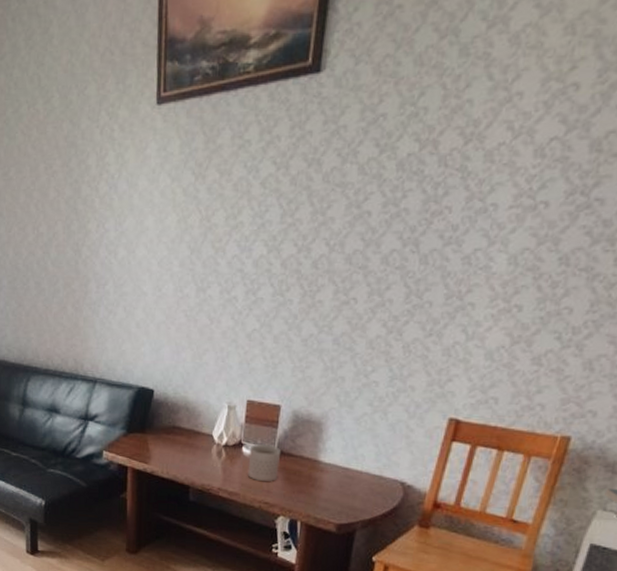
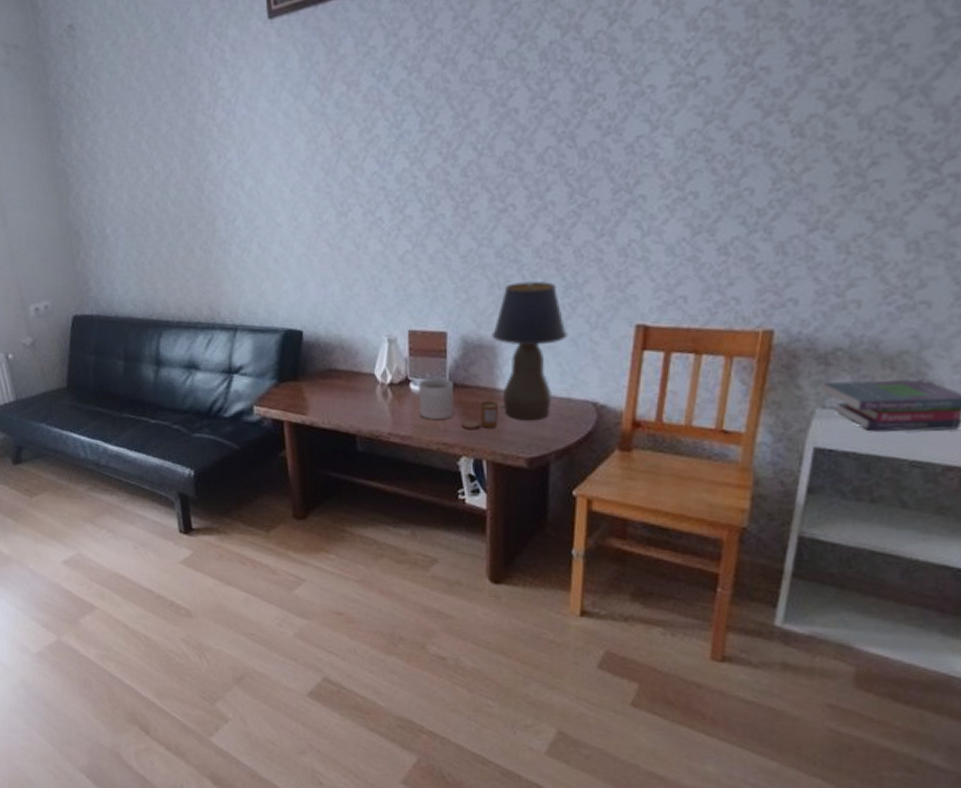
candle: none [283,470,317,494] -> present [461,401,498,429]
table lamp: none [319,368,387,492] -> present [491,281,567,420]

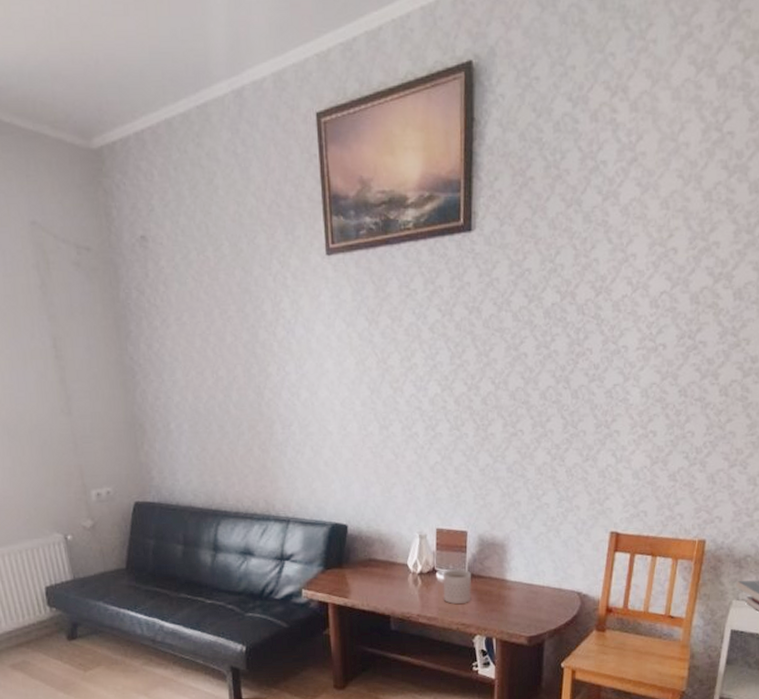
candle: present [461,401,498,429] -> none [477,589,506,612]
table lamp: present [491,281,567,420] -> none [502,493,560,606]

